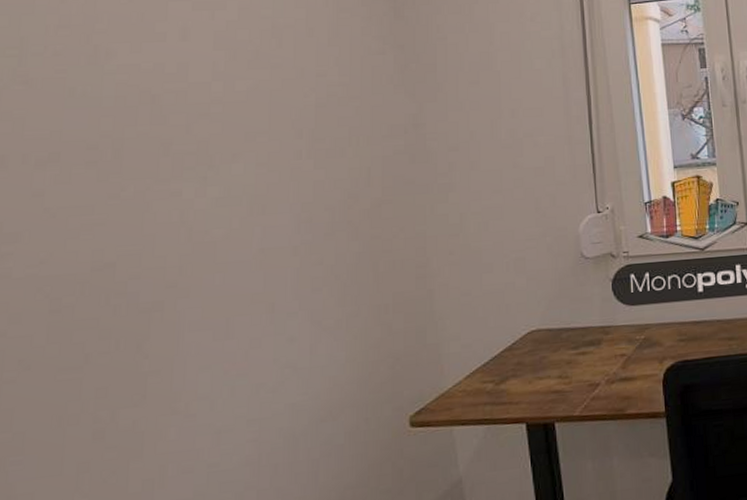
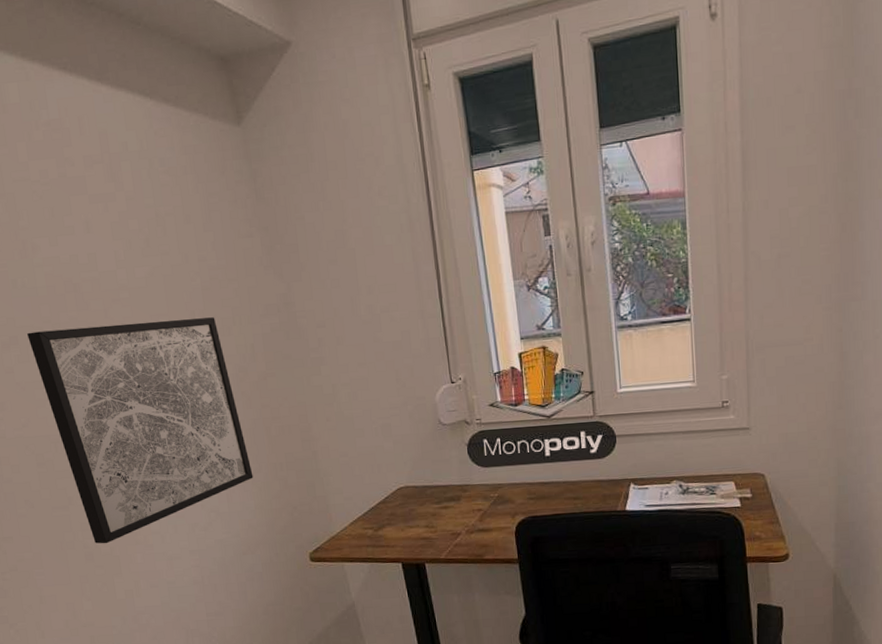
wall art: none [75,137,349,417] -> present [27,317,253,544]

